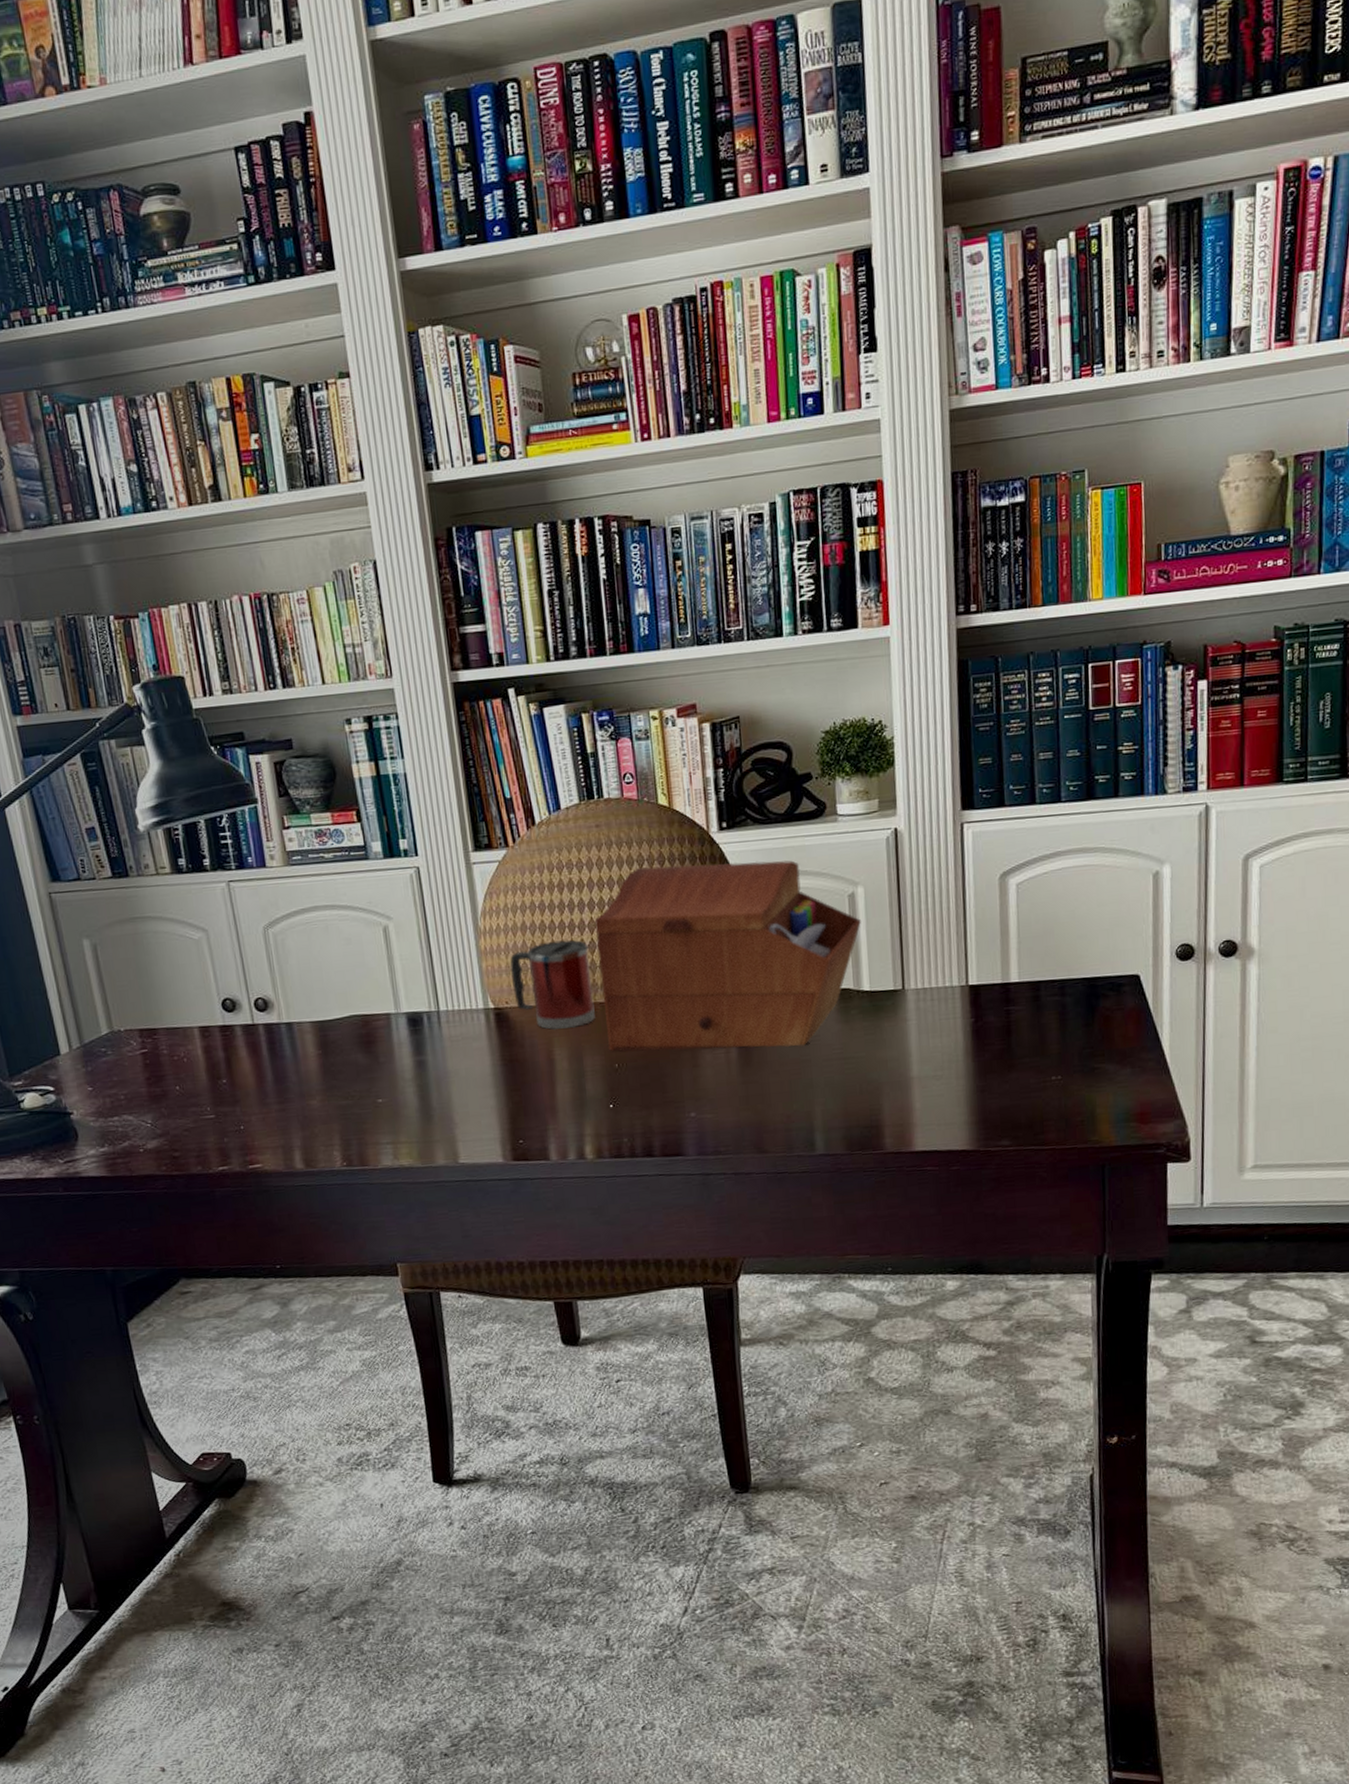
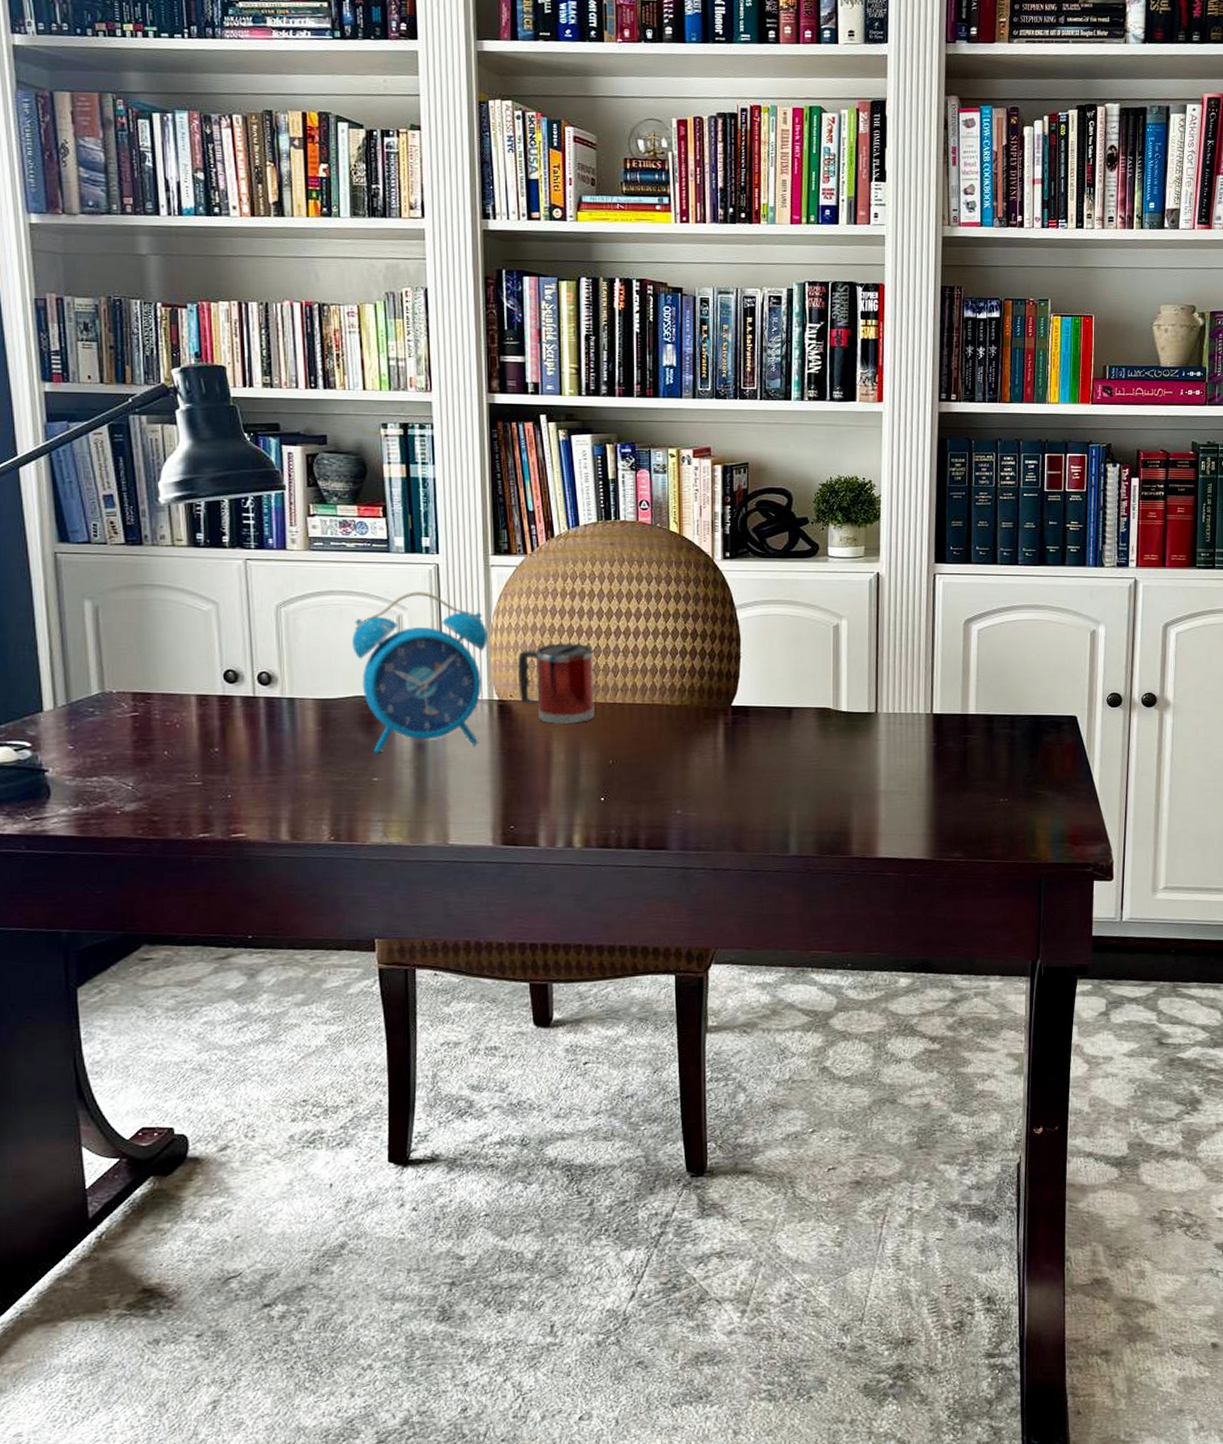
alarm clock: none [341,898,478,1074] -> present [352,591,489,753]
sewing box: present [594,860,861,1052] -> none [601,584,843,756]

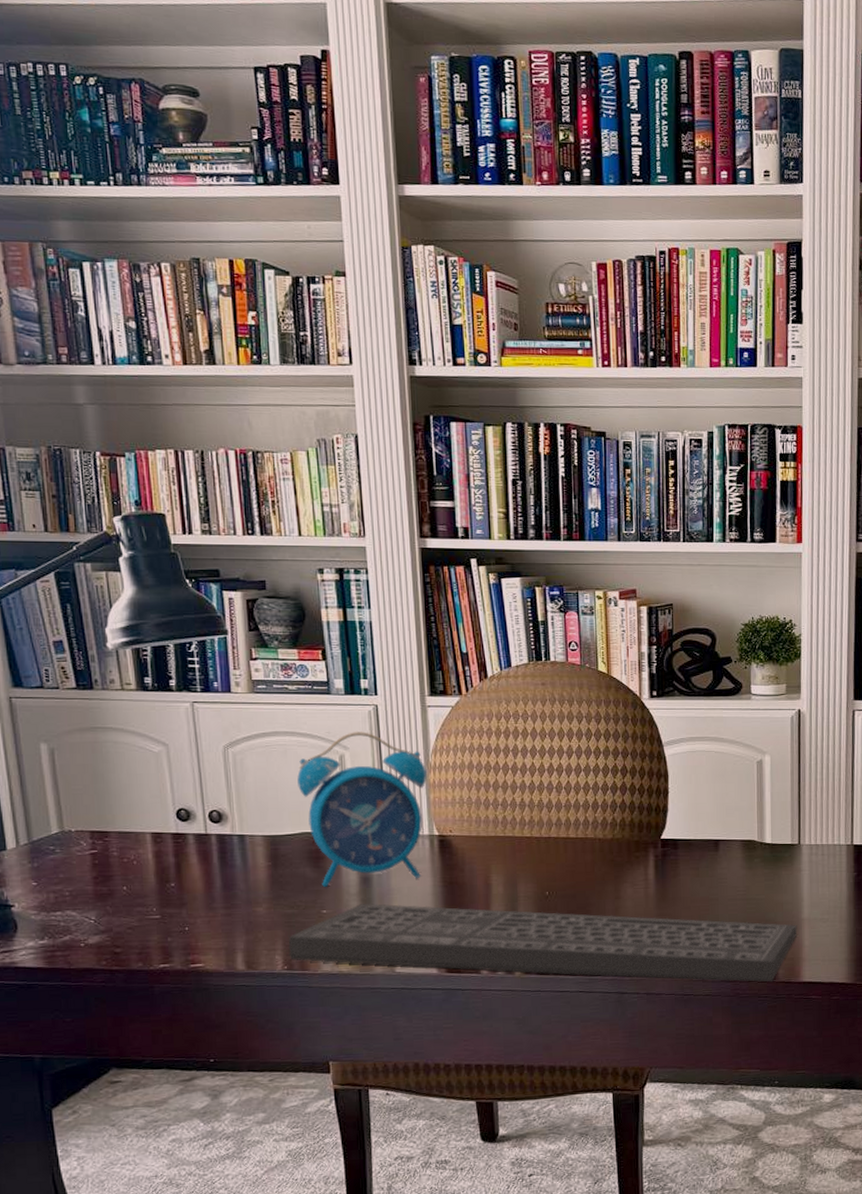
keyboard: none [336,770,873,858] -> present [288,903,797,982]
mug: present [518,643,594,724] -> none [456,780,531,858]

